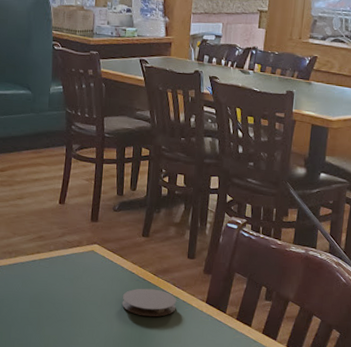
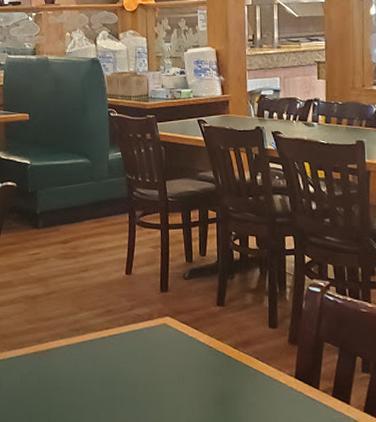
coaster: present [122,288,177,317] -> none [201,363,262,397]

